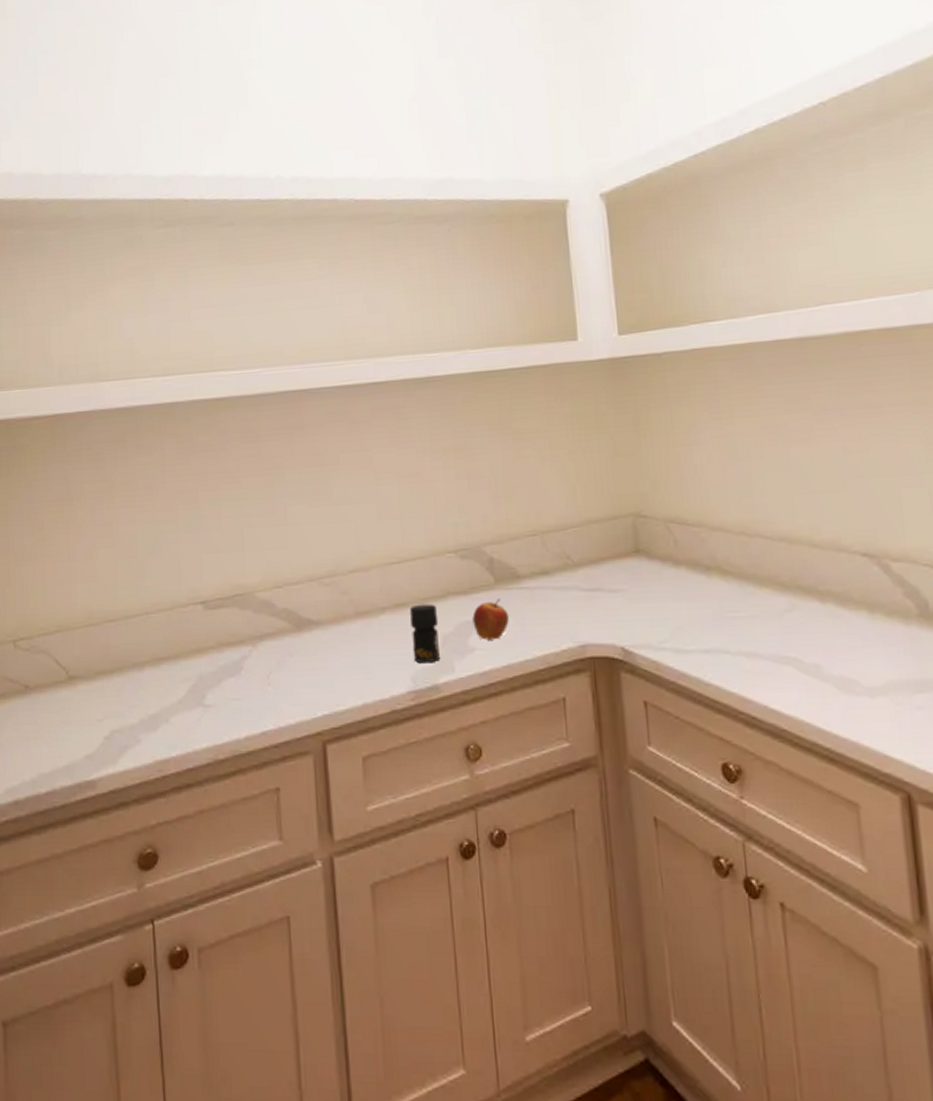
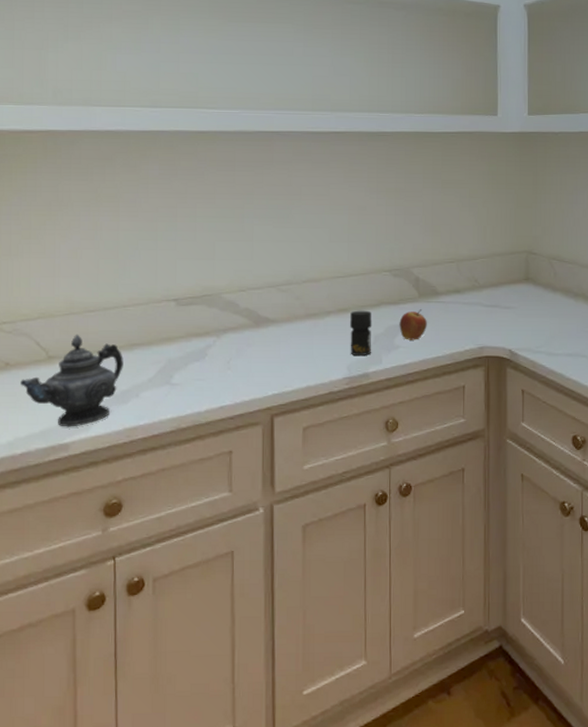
teapot: none [41,648,150,761] -> present [20,334,123,427]

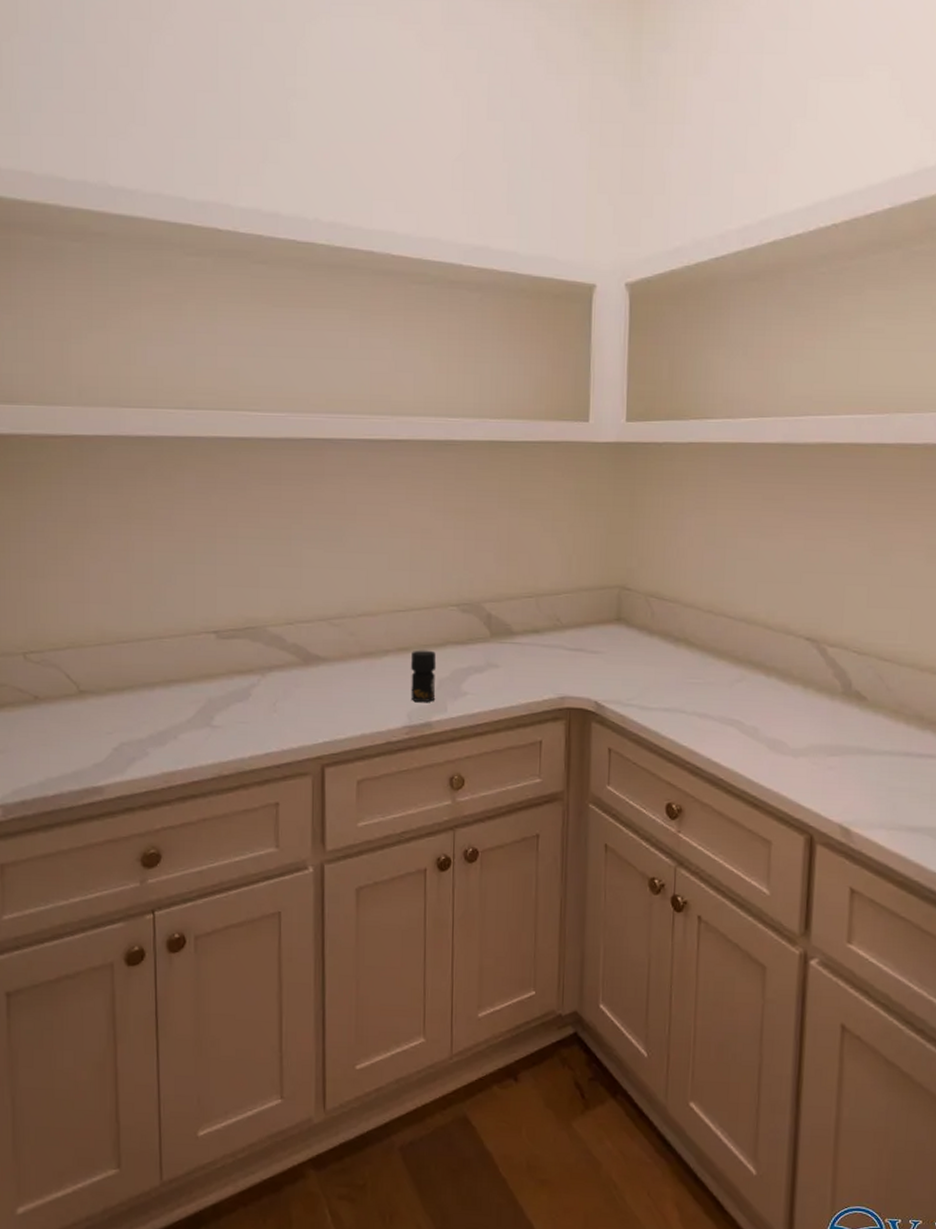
teapot: present [20,334,123,427] -> none [51,667,160,769]
fruit: present [399,309,427,340] -> none [467,651,500,687]

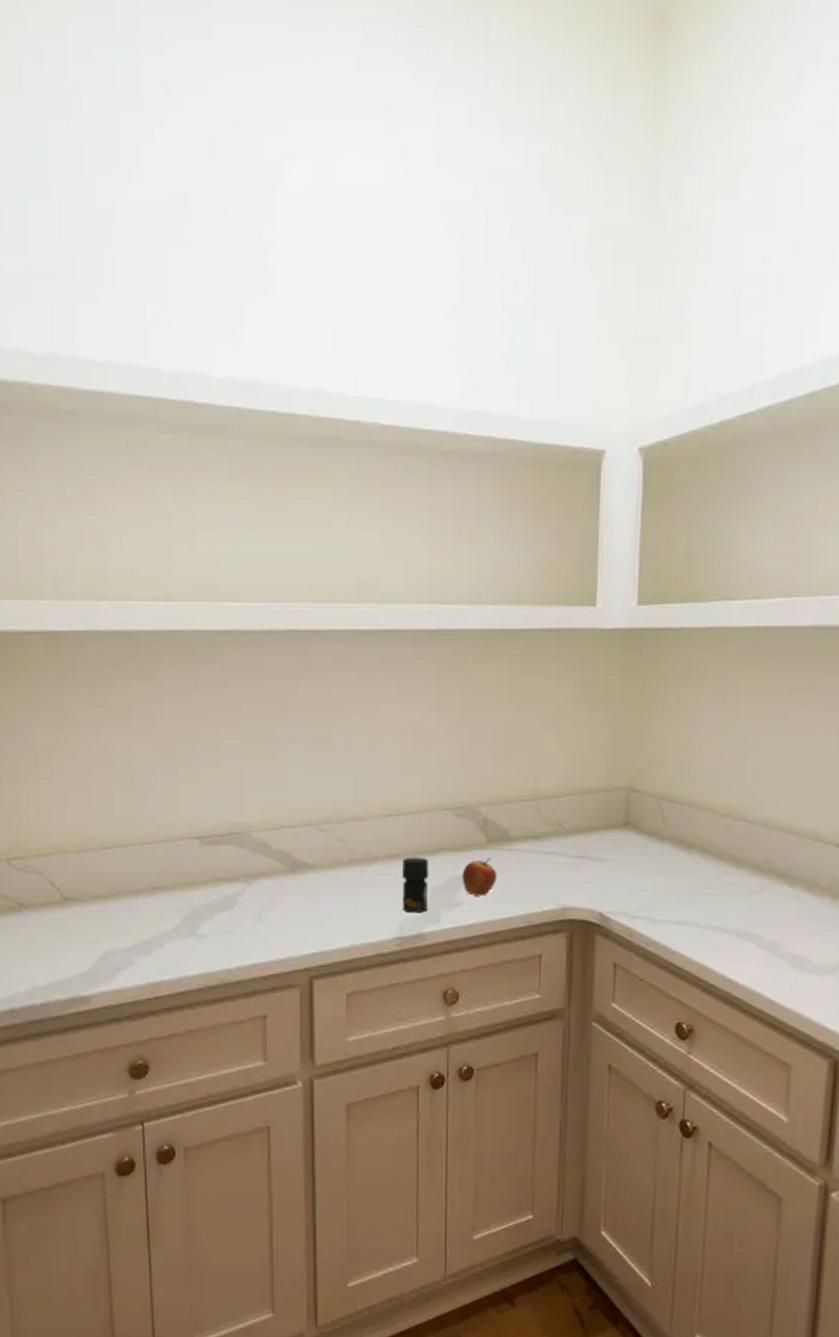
fruit: none [467,651,500,687] -> present [462,858,497,896]

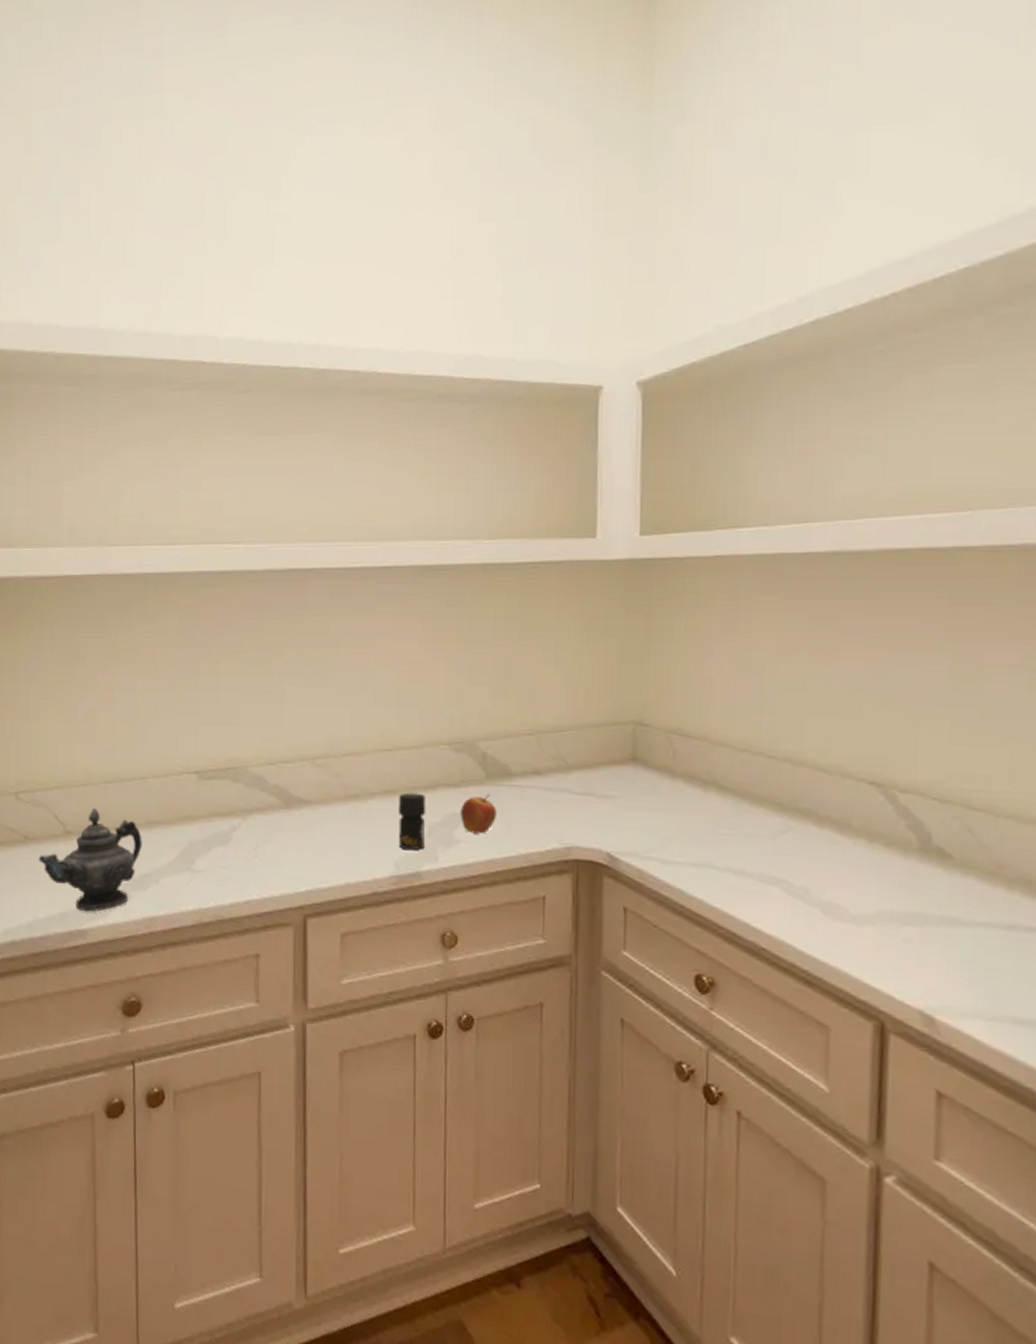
teapot: none [36,873,144,979] -> present [39,807,142,912]

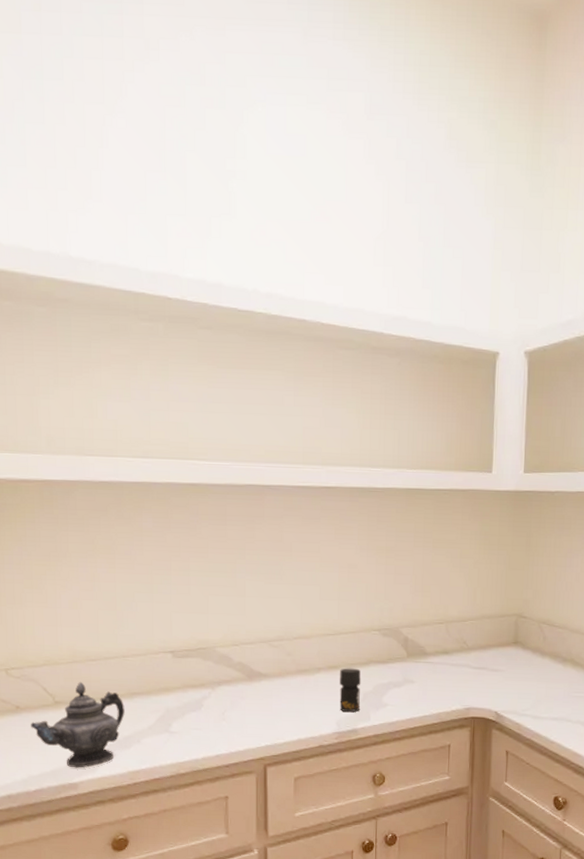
fruit: present [460,794,496,834] -> none [387,669,415,699]

